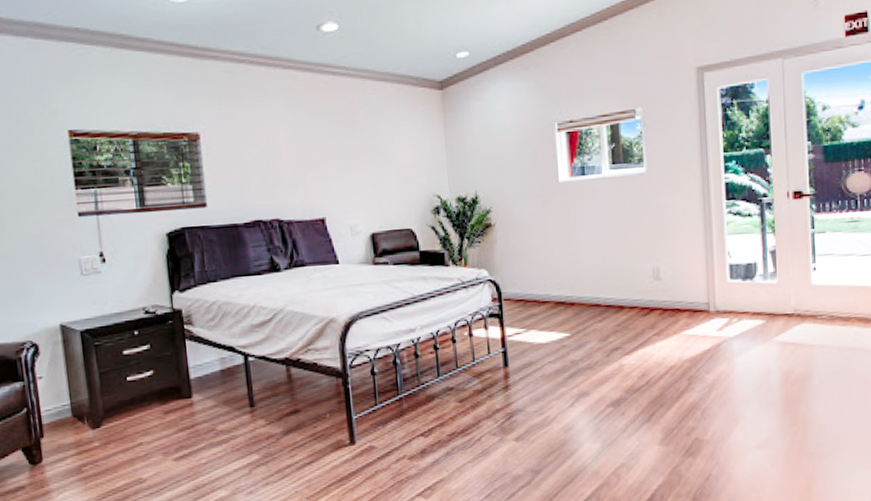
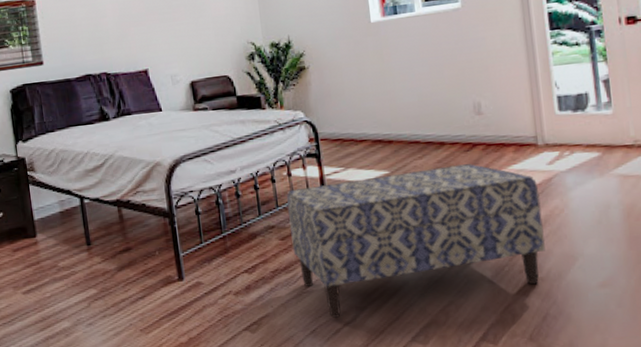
bench: none [466,328,711,482] -> present [286,164,545,318]

